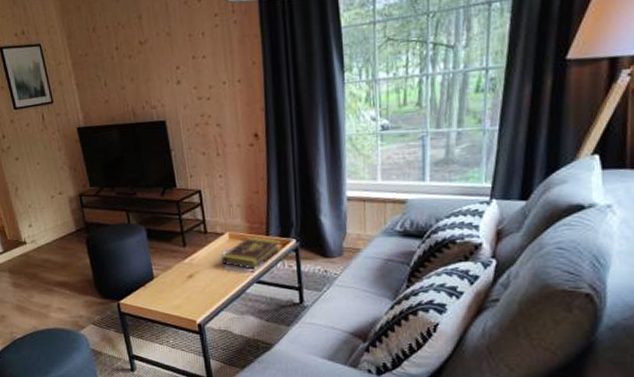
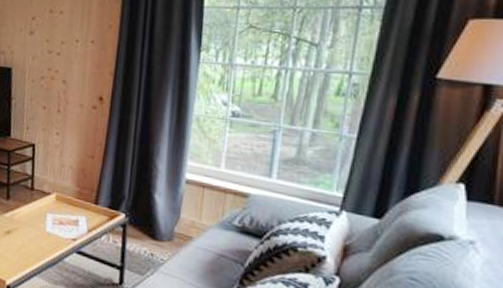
book: present [221,237,280,270] -> none [43,202,108,238]

